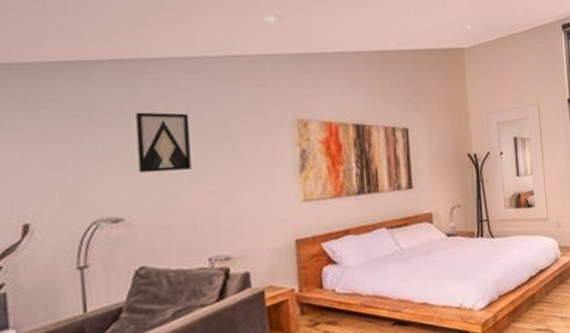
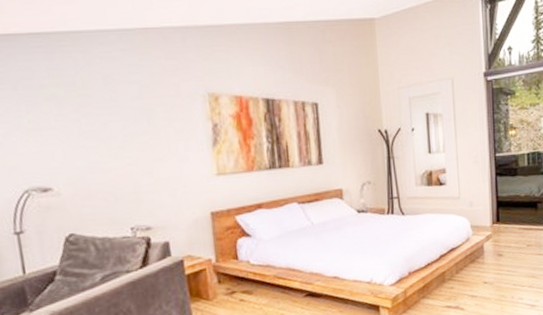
wall art: present [135,112,192,173] -> none [56,85,111,145]

